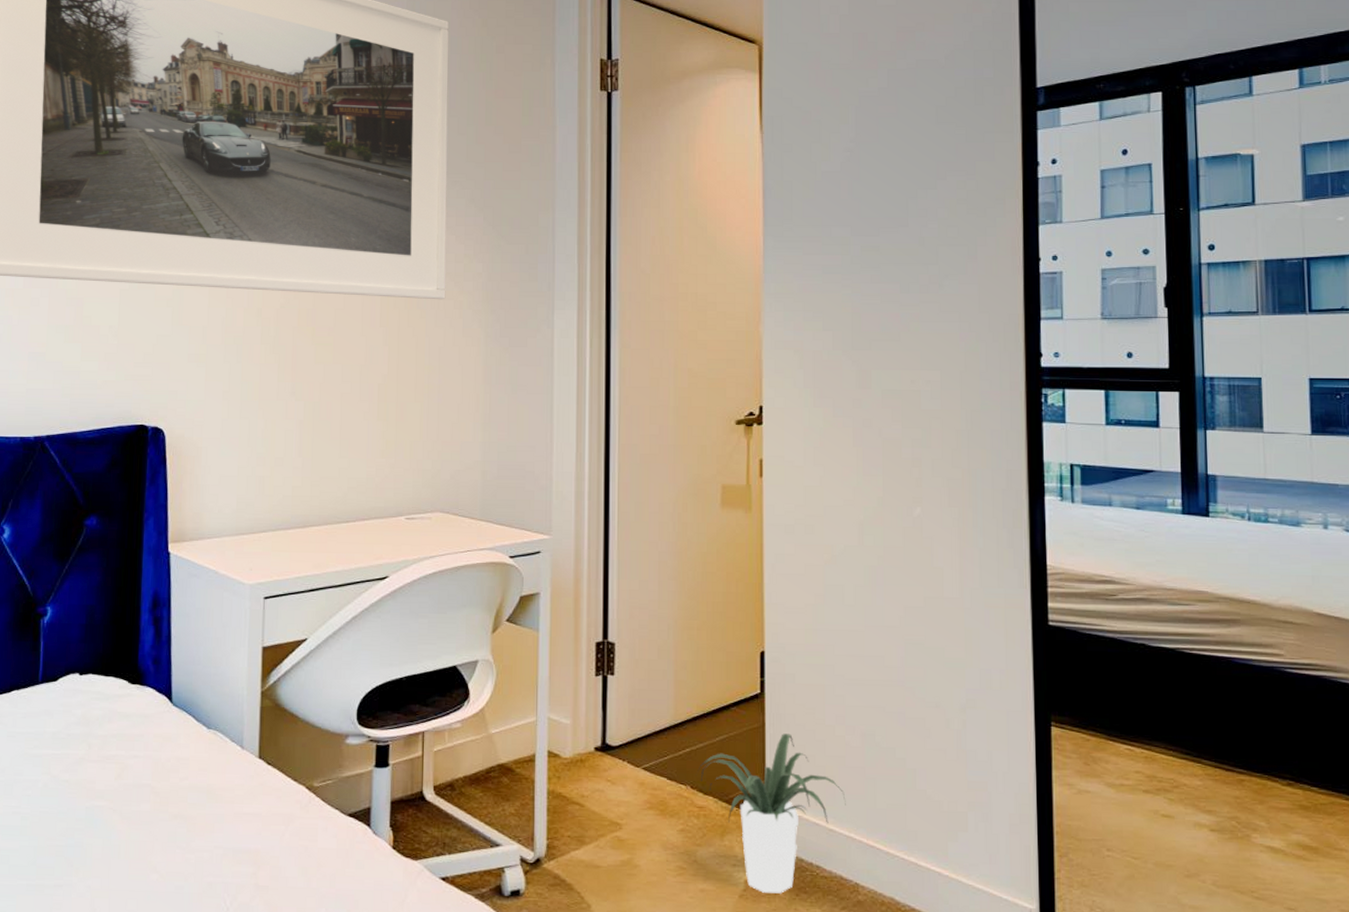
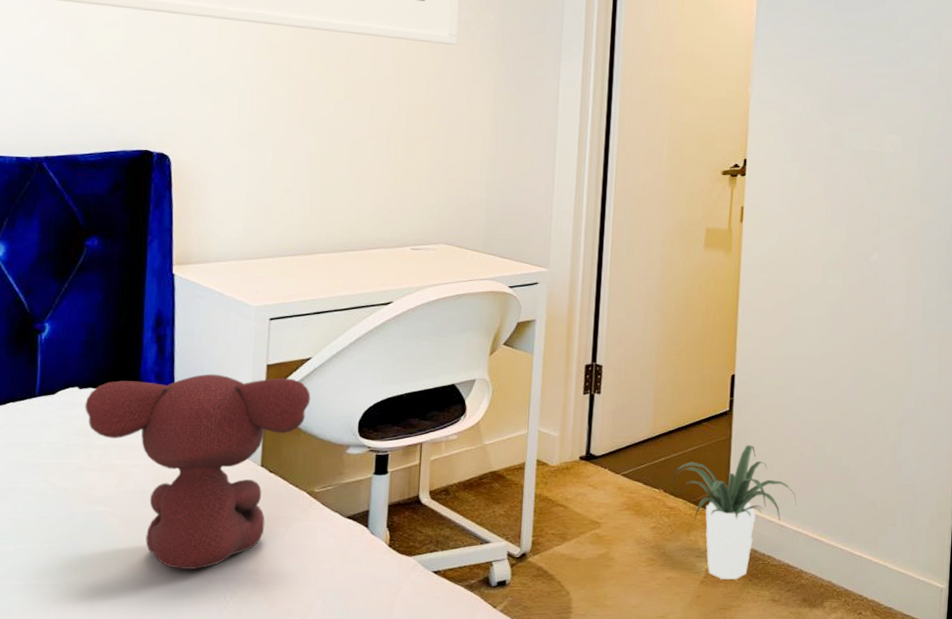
teddy bear: none [85,657,308,871] -> present [85,374,311,570]

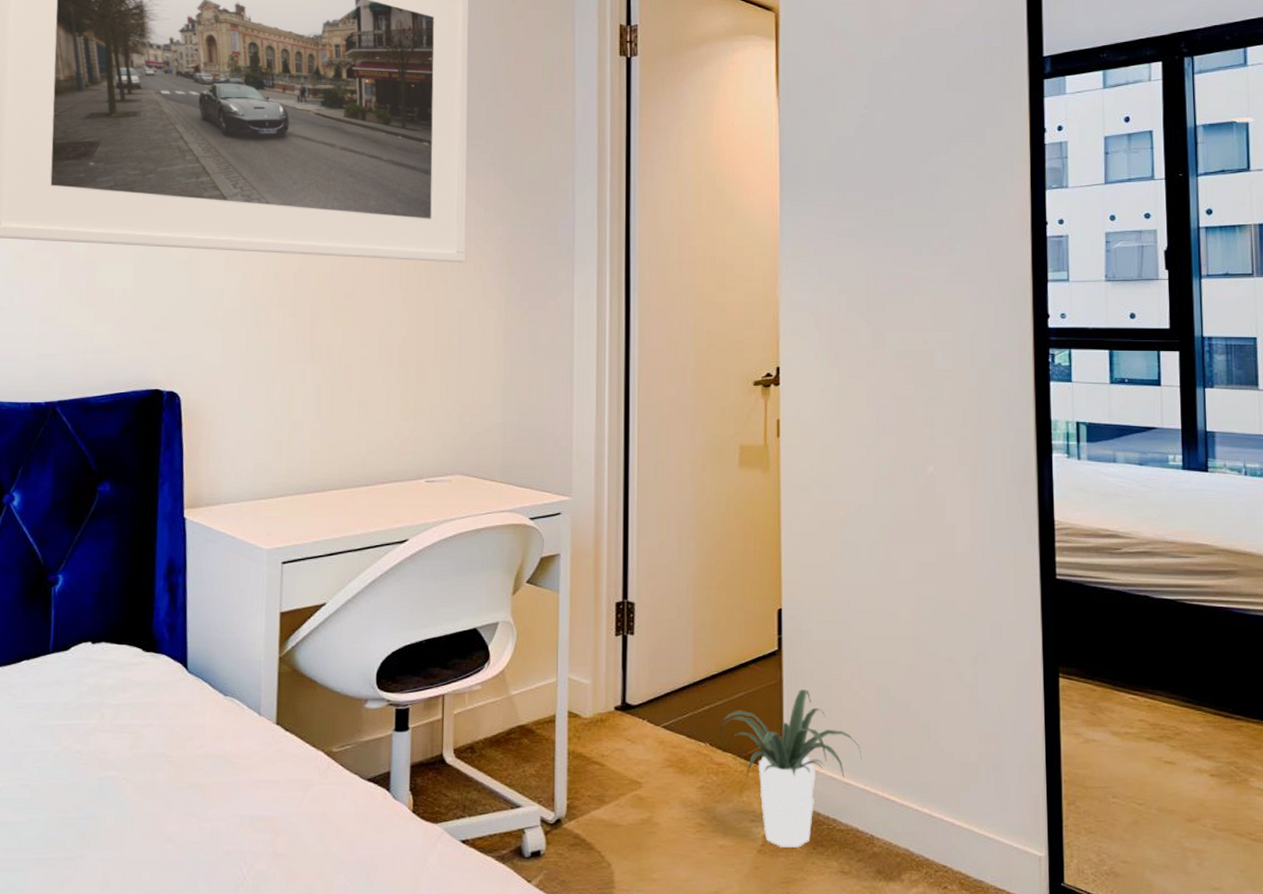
teddy bear: present [85,374,311,570] -> none [98,624,326,840]

